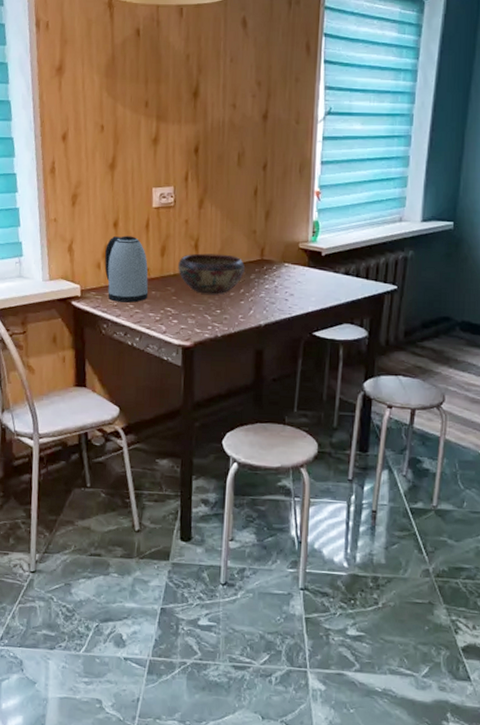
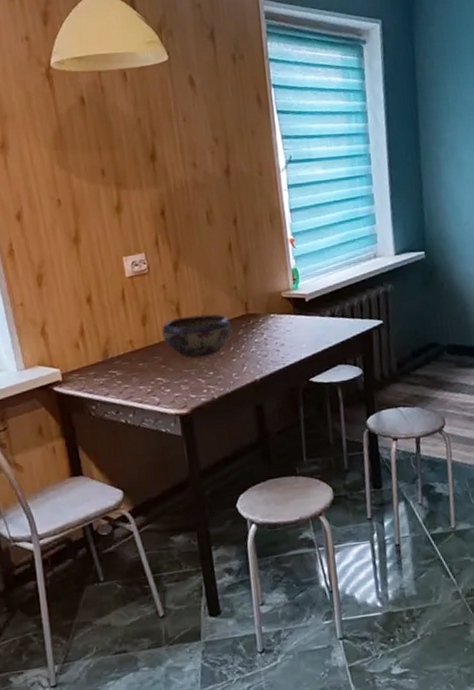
kettle: present [104,236,149,303] -> none [82,309,136,380]

